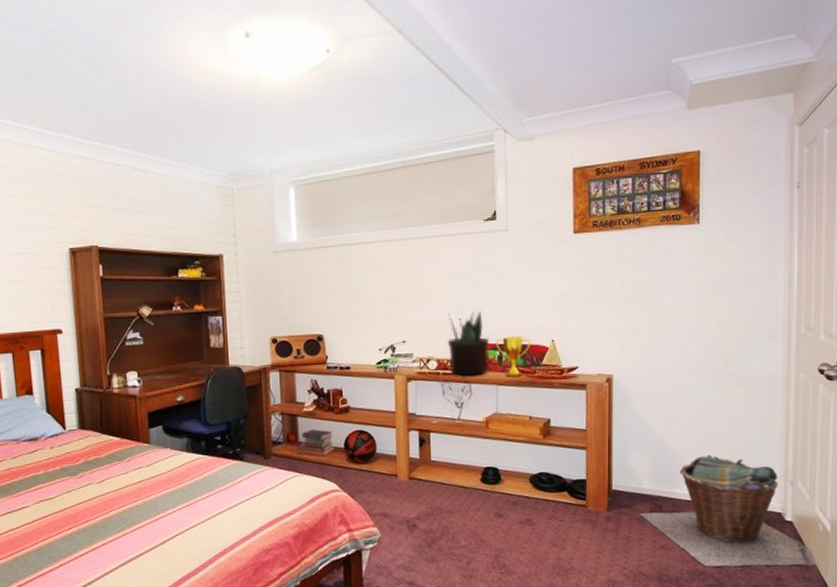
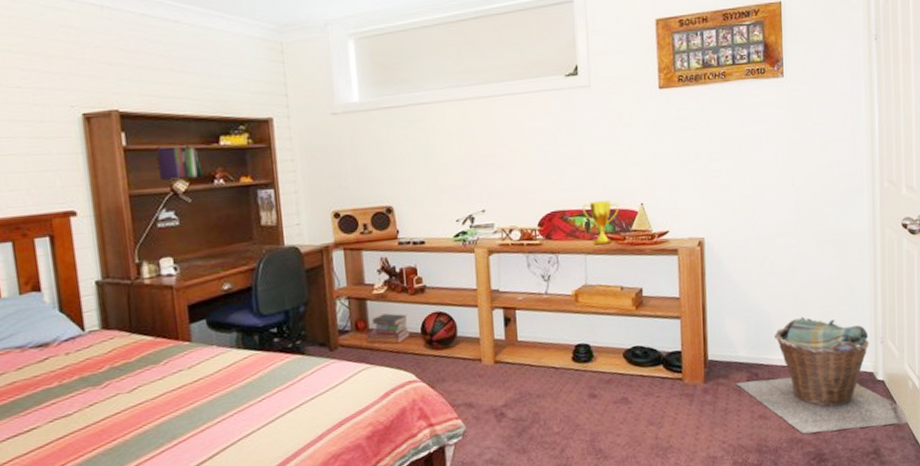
books: none [127,275,164,306] -> present [156,144,203,180]
planter: present [447,311,489,377] -> none [530,175,575,247]

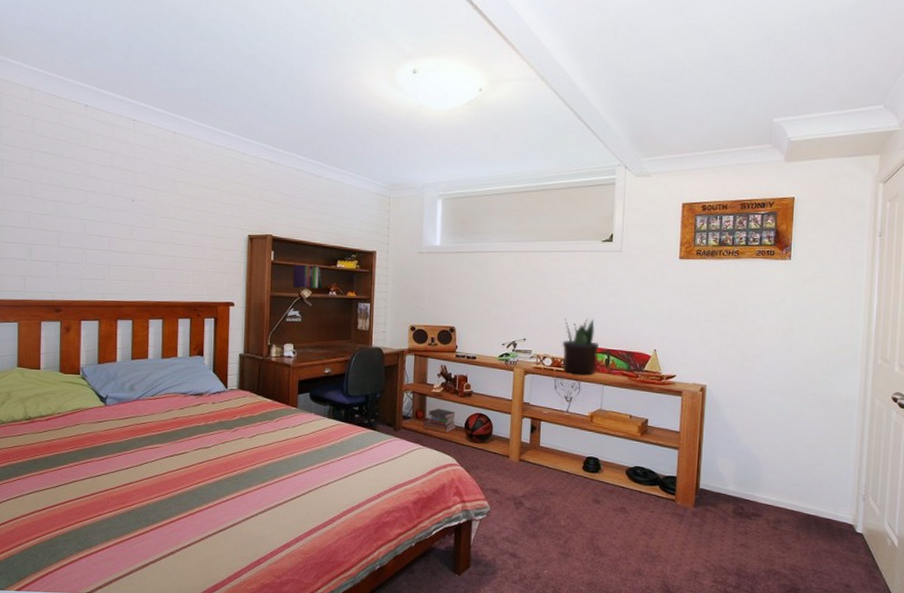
planter: none [530,175,575,247] -> present [562,318,598,375]
award: present [582,200,620,245] -> none [604,342,636,379]
laundry basket: present [735,317,908,434] -> none [722,465,884,576]

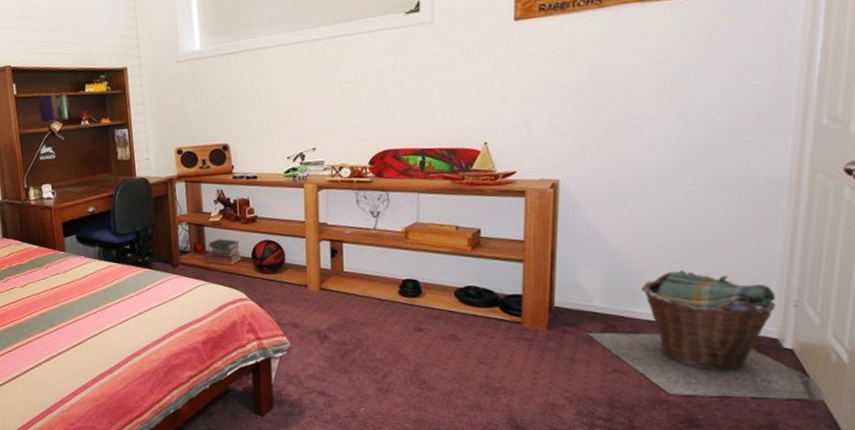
planter: present [562,318,598,375] -> none [362,114,409,185]
laundry basket: none [722,465,884,576] -> present [586,270,826,400]

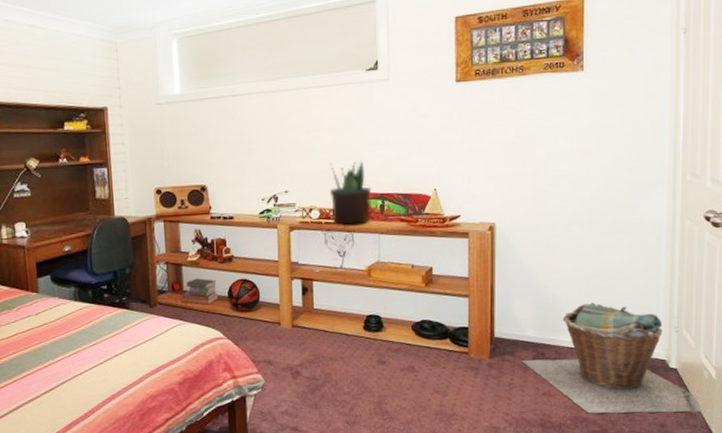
books: present [38,92,73,122] -> none [14,128,51,158]
planter: none [362,114,409,185] -> present [329,161,371,226]

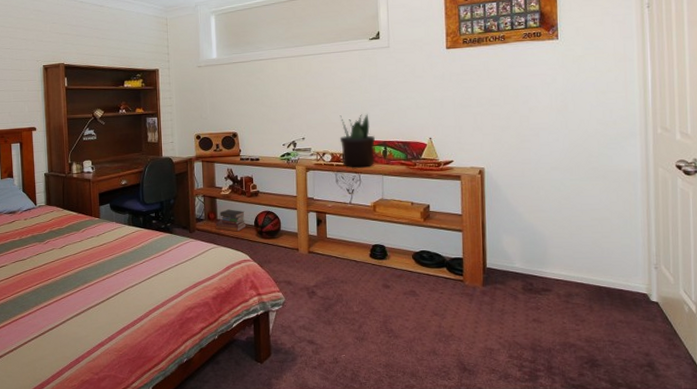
laundry basket: present [521,302,702,414] -> none [511,239,684,343]

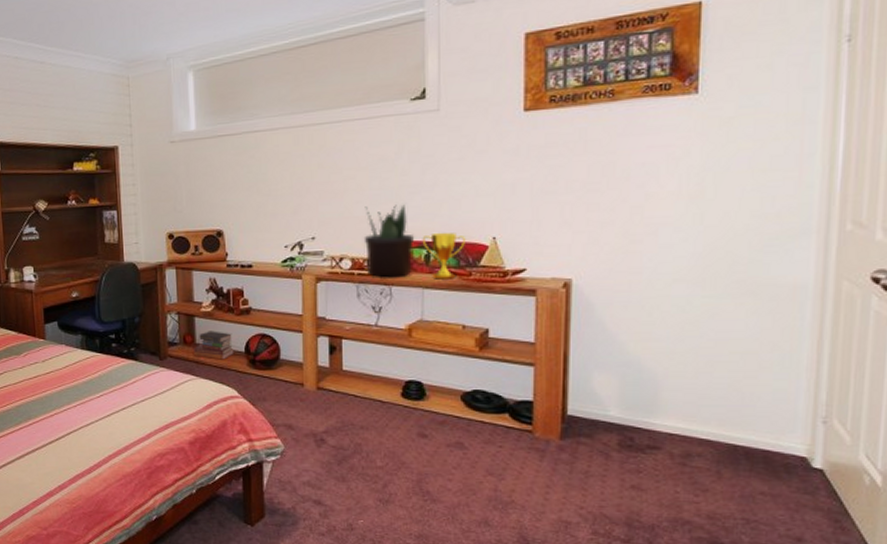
award: none [380,134,412,169] -> present [422,232,467,280]

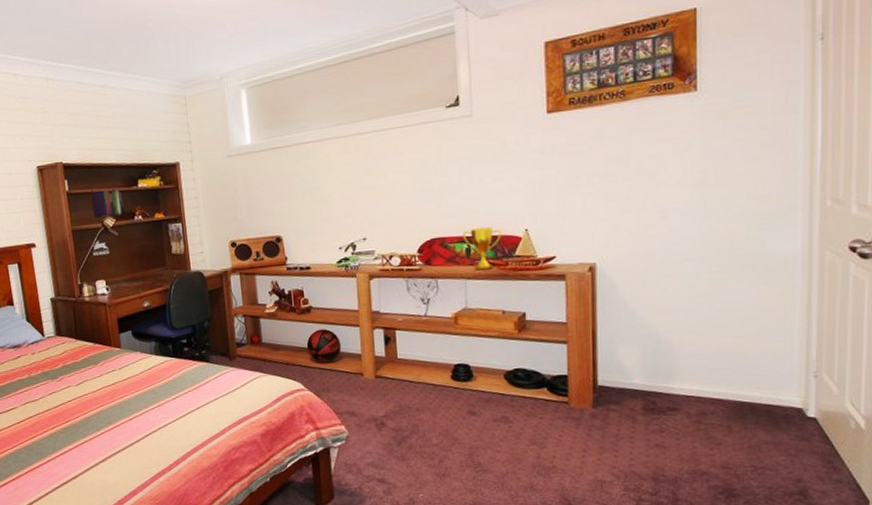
books: none [23,169,59,200] -> present [91,187,126,218]
books: present [194,331,234,360] -> none [261,330,298,357]
planter: present [363,204,414,278] -> none [409,203,455,272]

